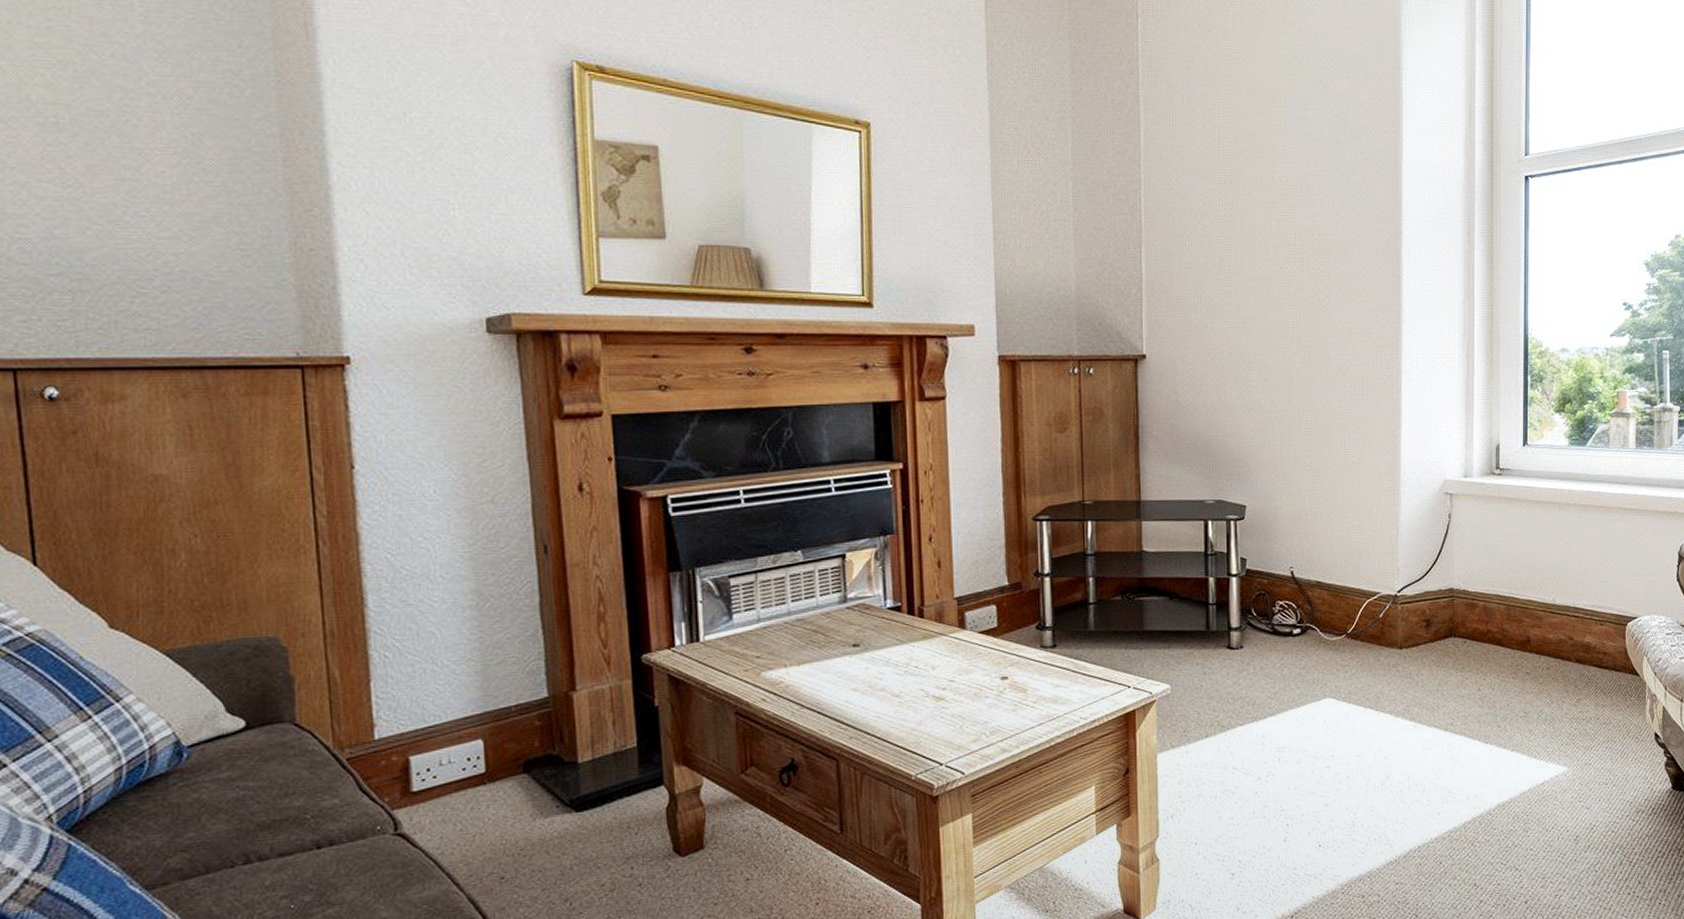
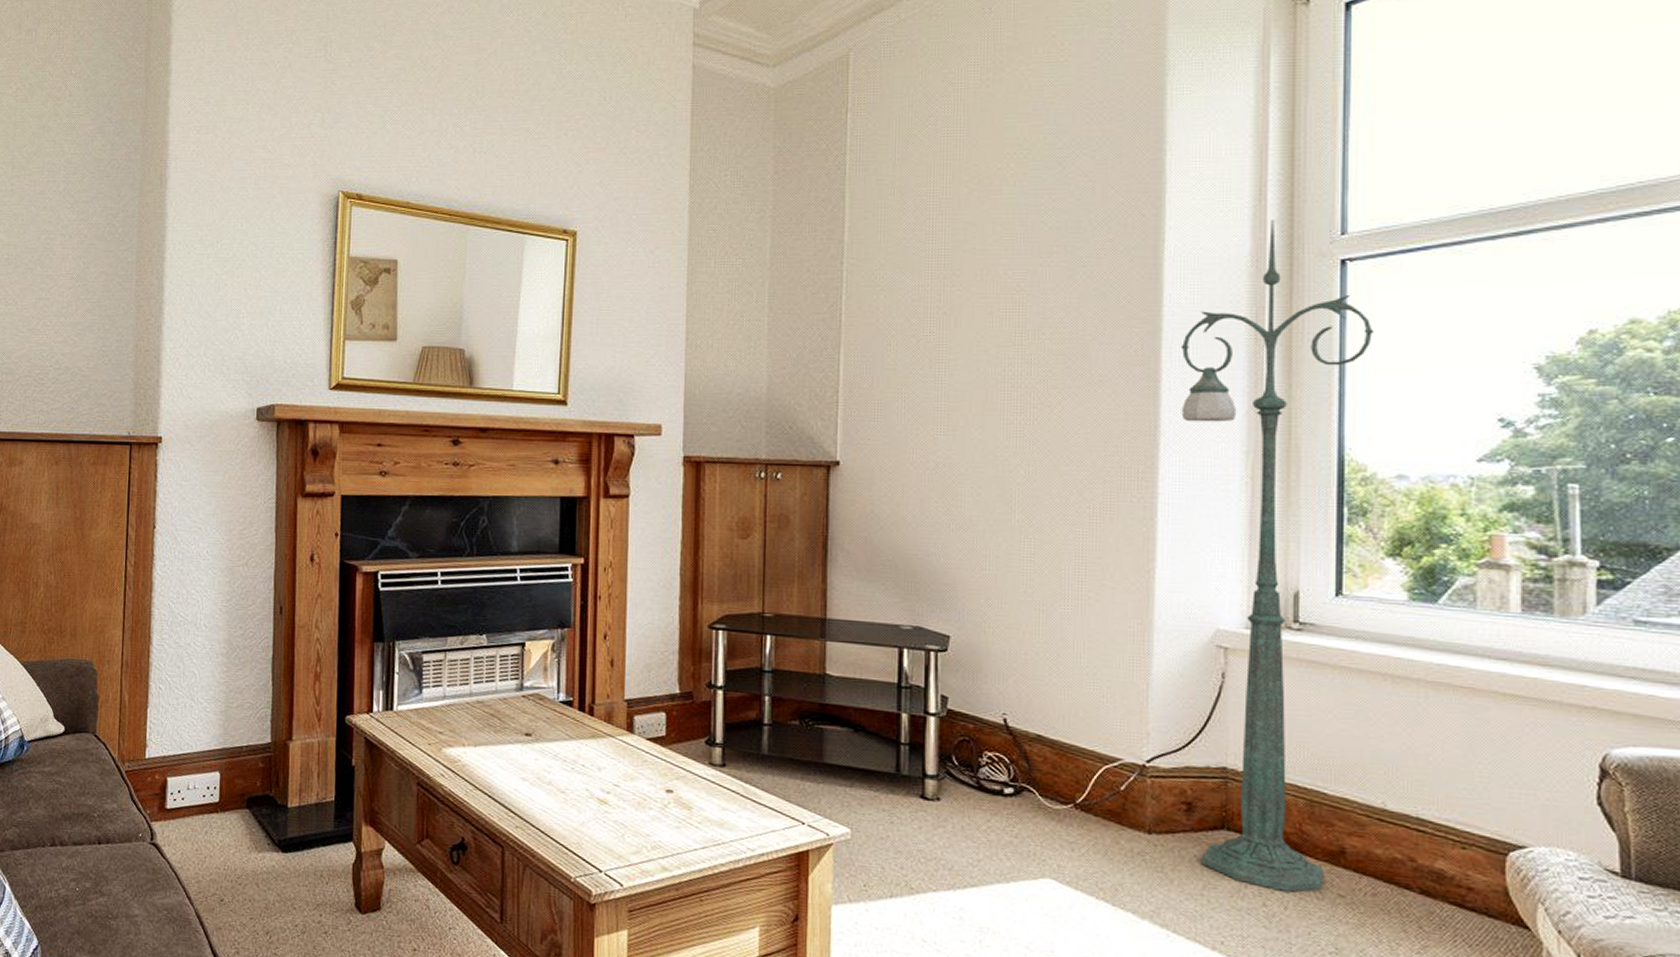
floor lamp: none [1416,141,1547,677] -> present [1180,220,1374,892]

